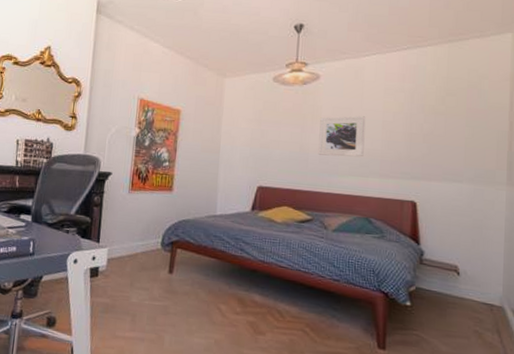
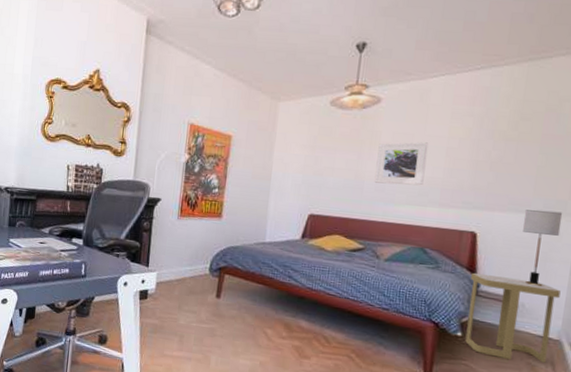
side table: none [414,241,498,330] -> present [465,272,561,363]
table lamp: none [458,179,493,254] -> present [523,210,563,287]

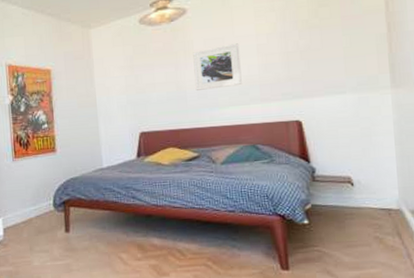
side table: present [465,272,561,363] -> none [305,157,392,238]
table lamp: present [523,210,563,287] -> none [341,86,378,162]

